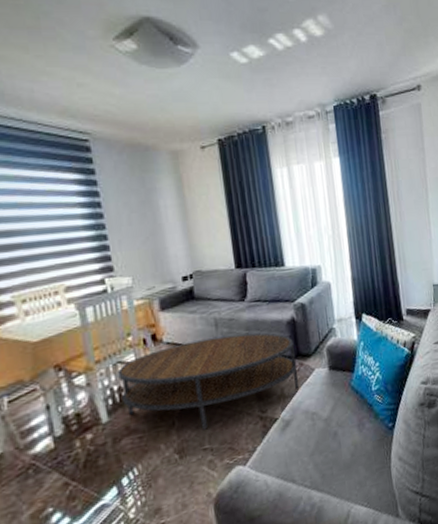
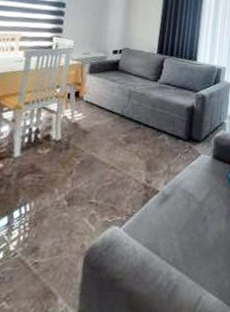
coffee table: present [117,333,300,430] -> none [36,105,189,185]

